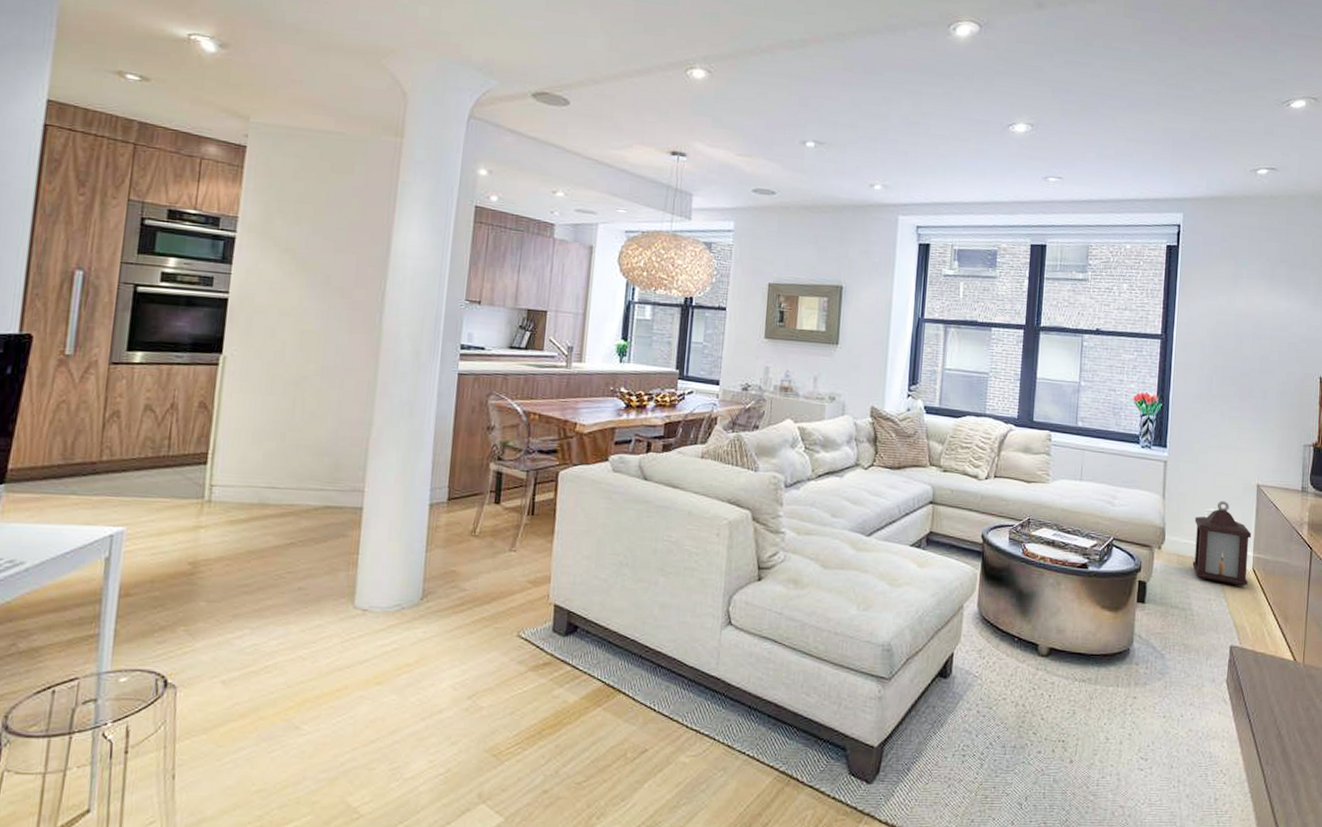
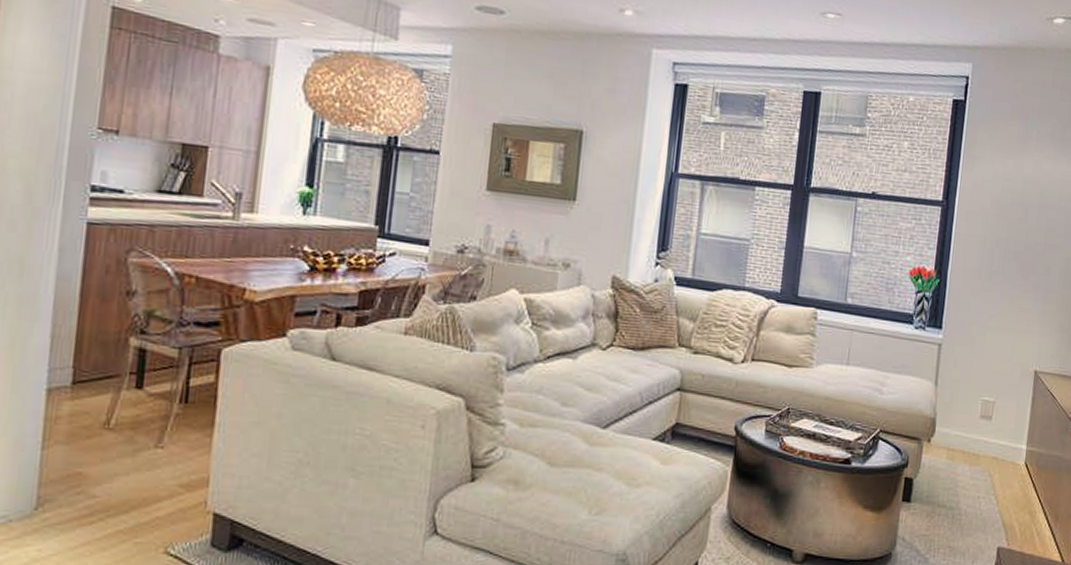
lantern: present [1192,500,1252,586] -> none [962,388,1026,482]

